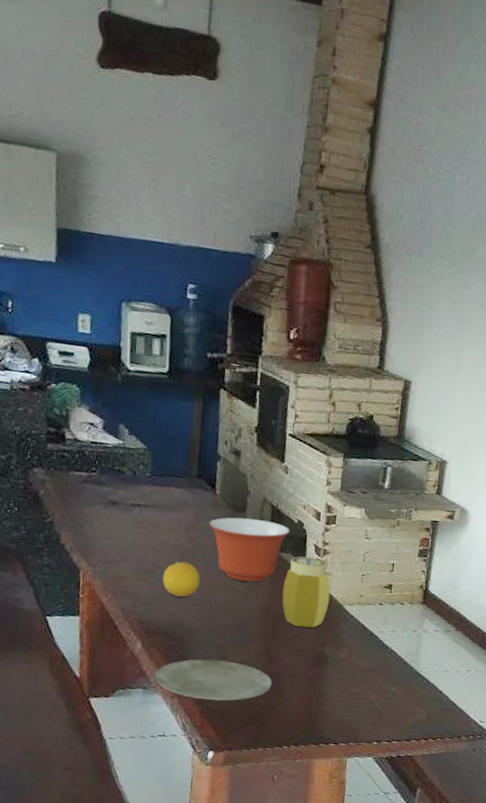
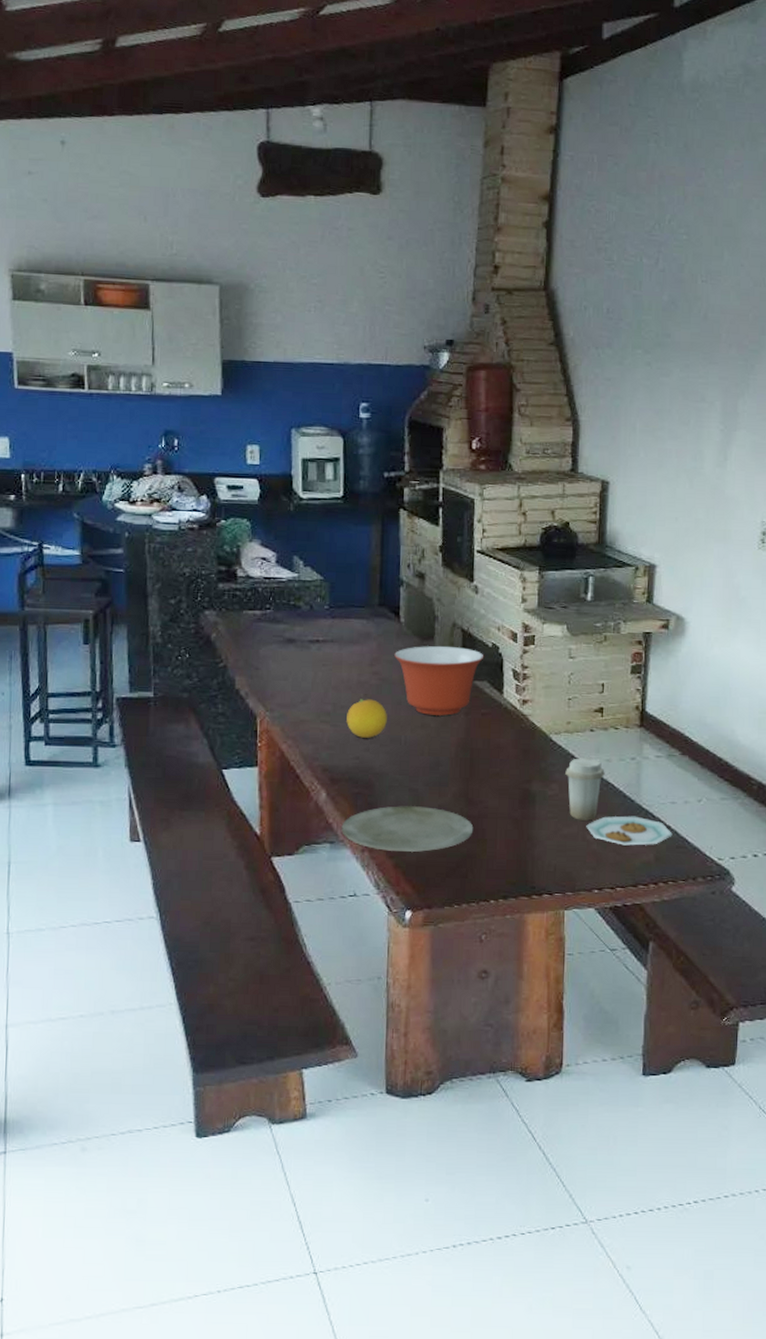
jar: present [282,556,331,628] -> none [479,683,533,763]
plate: none [355,627,444,707] -> present [565,757,673,846]

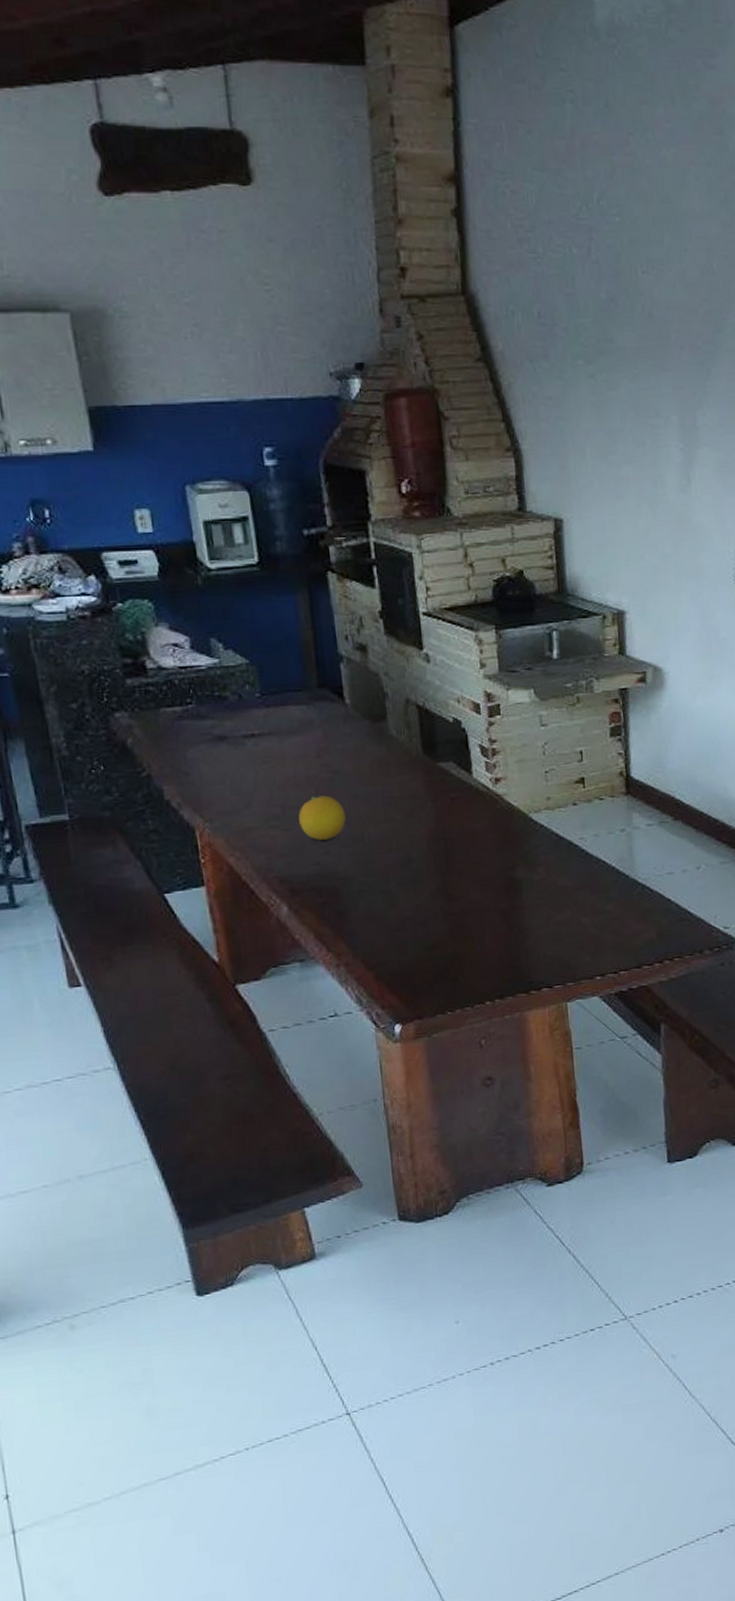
plate: present [341,806,474,852] -> none [310,908,458,963]
mixing bowl: present [394,646,484,716] -> none [343,726,446,807]
plate: present [565,757,673,846] -> none [551,833,673,926]

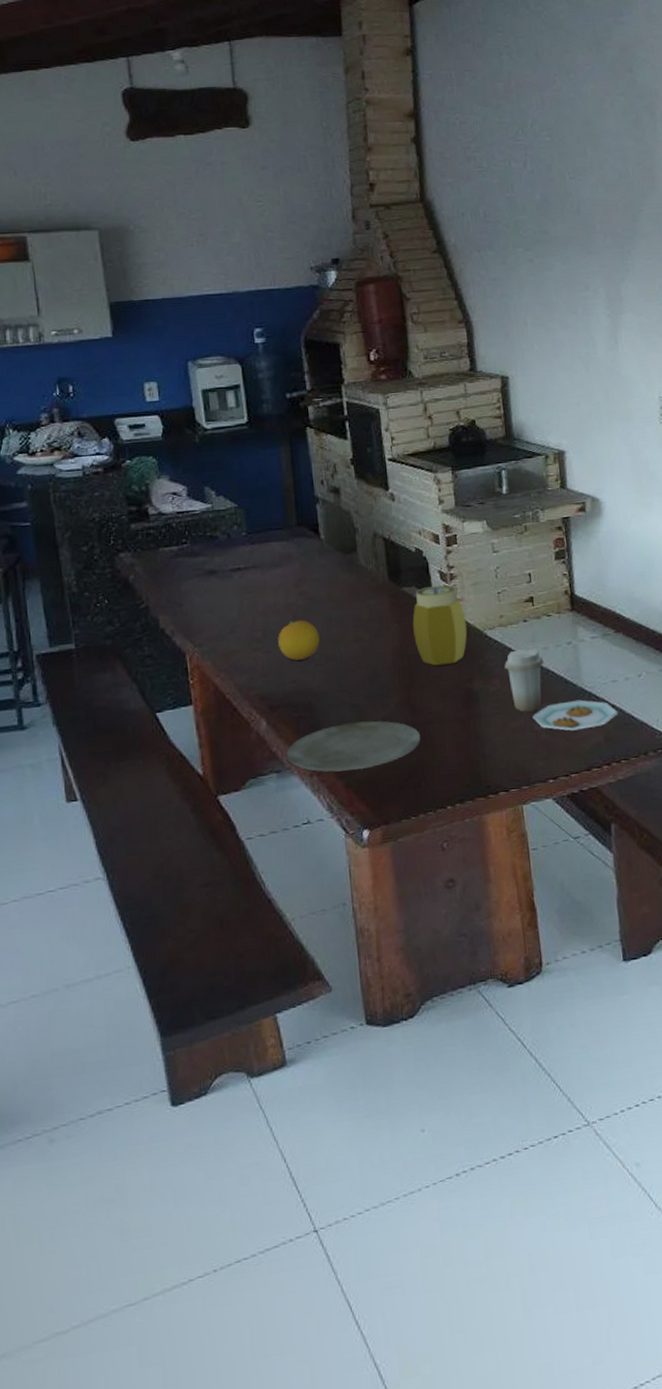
plate: none [310,908,458,963] -> present [286,720,421,772]
jar: none [449,761,511,851] -> present [412,585,468,666]
plate: none [551,833,673,926] -> present [504,647,618,731]

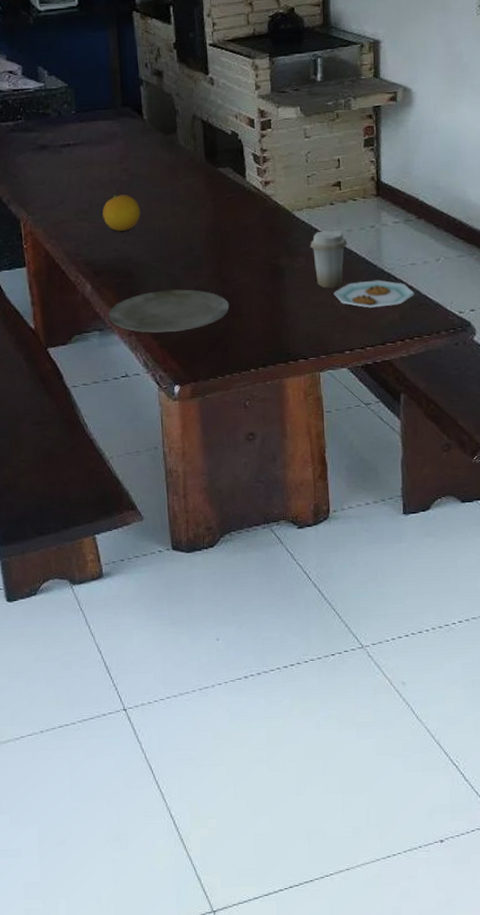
jar: present [412,585,468,666] -> none [226,167,277,242]

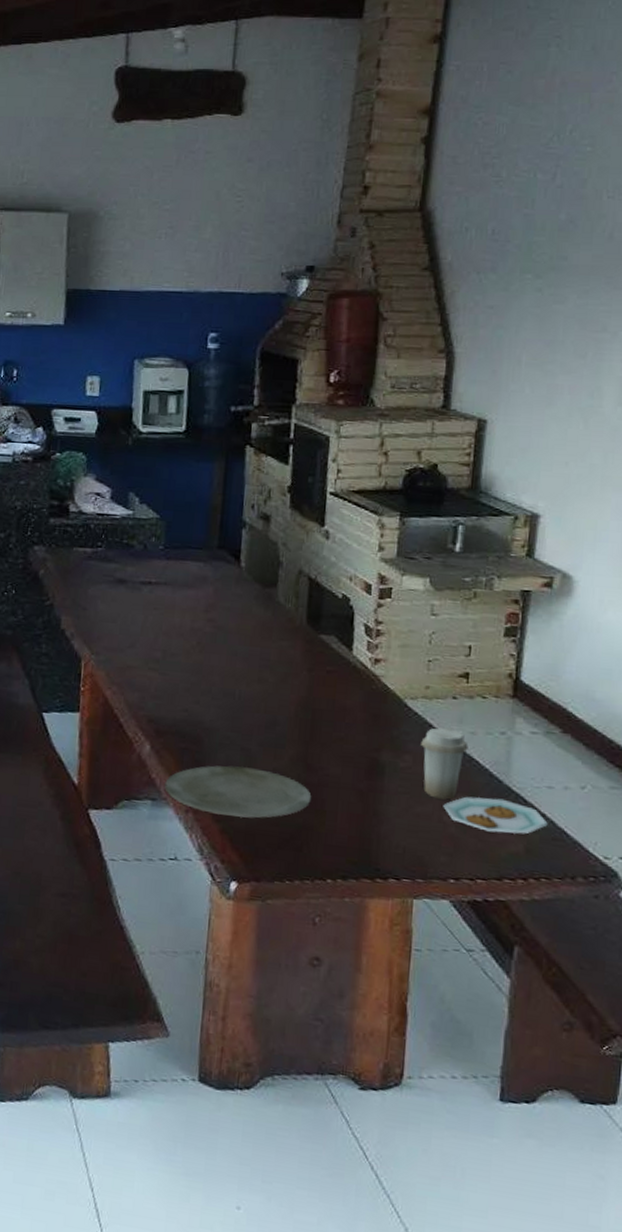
fruit: present [102,194,140,231] -> none [176,647,221,690]

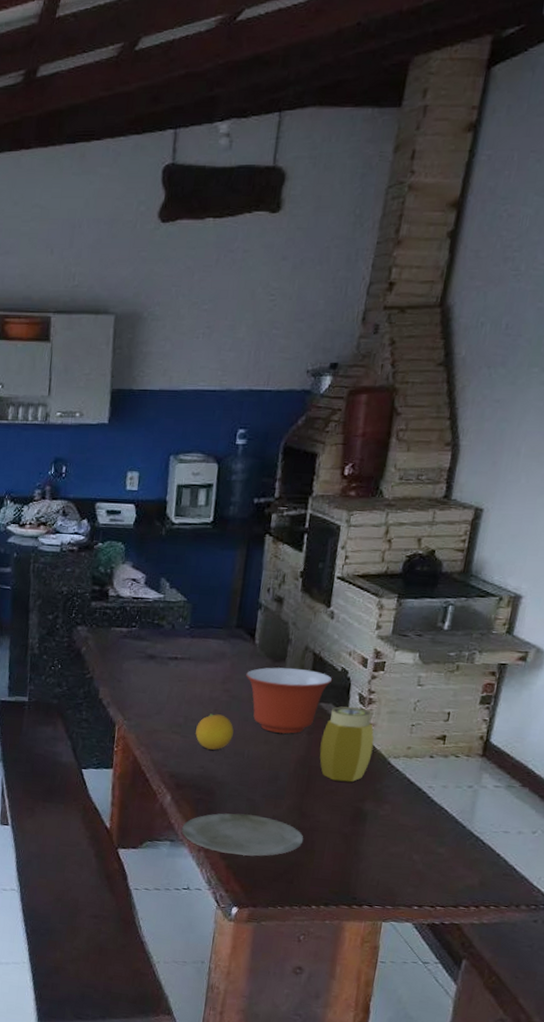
fruit: none [176,647,221,690] -> present [195,713,234,750]
mixing bowl: none [232,593,333,671] -> present [246,667,333,734]
jar: none [323,639,386,728] -> present [319,706,374,782]
plate: present [421,727,548,834] -> none [398,781,501,871]

